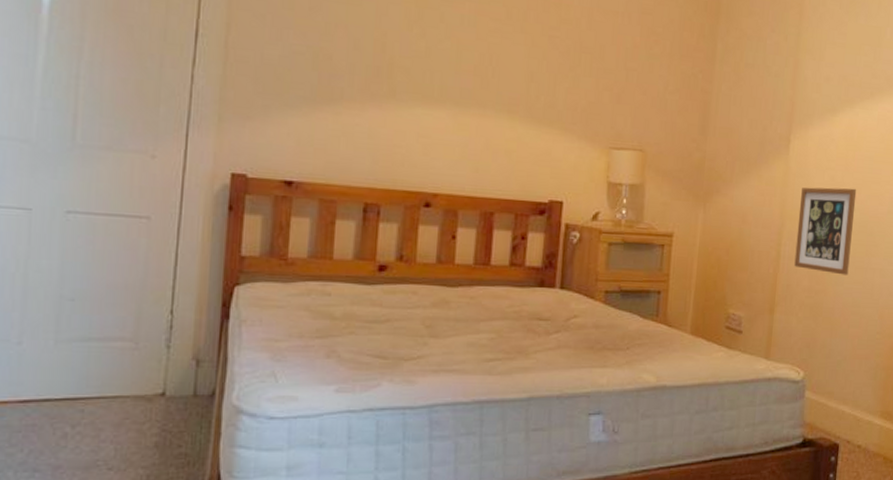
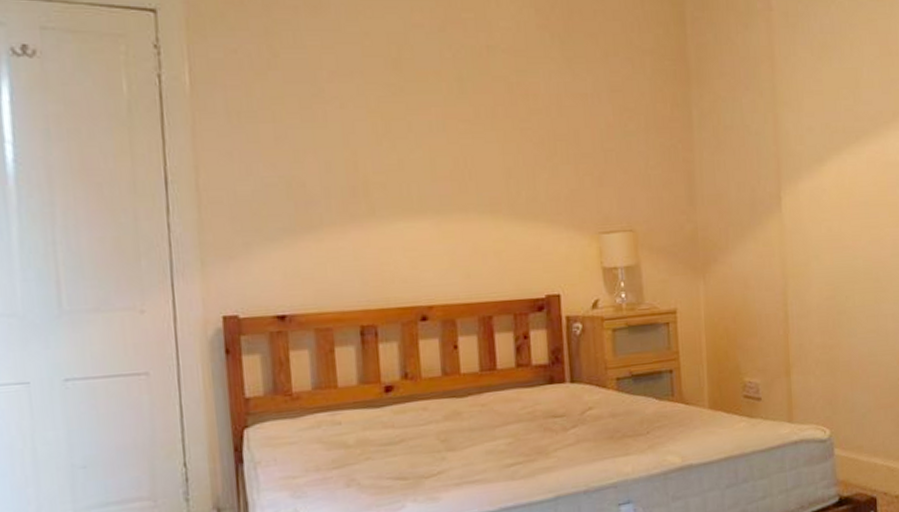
picture frame: present [794,187,857,275] -> none [800,236,860,326]

